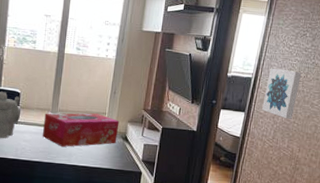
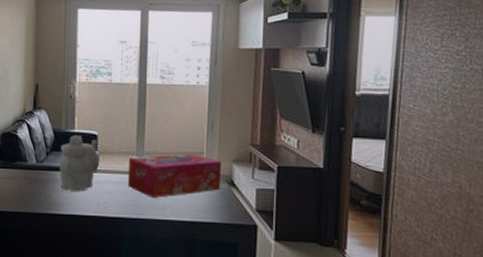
wall art: present [262,68,302,119] -> none [409,80,458,144]

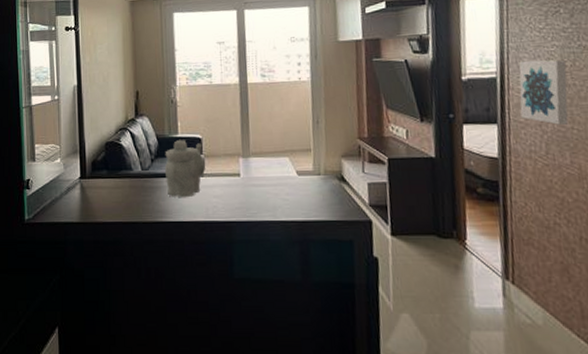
tissue box: present [127,153,222,198] -> none [235,150,331,199]
wall art: none [409,80,458,144] -> present [519,60,569,125]

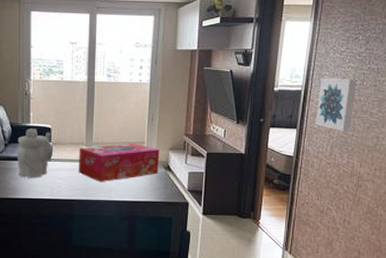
tissue box: none [235,150,331,199] -> present [78,142,160,182]

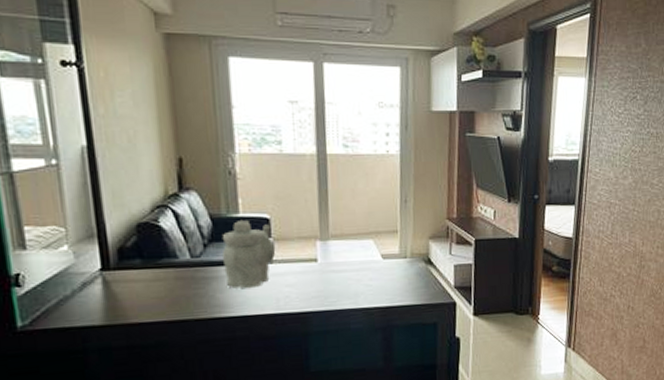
tissue box: present [78,142,160,182] -> none [311,232,418,286]
wall art: present [316,78,357,132] -> none [595,144,637,207]

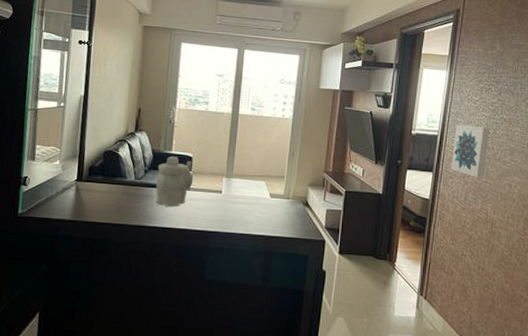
wall art: none [595,144,637,207] -> present [451,124,490,178]

